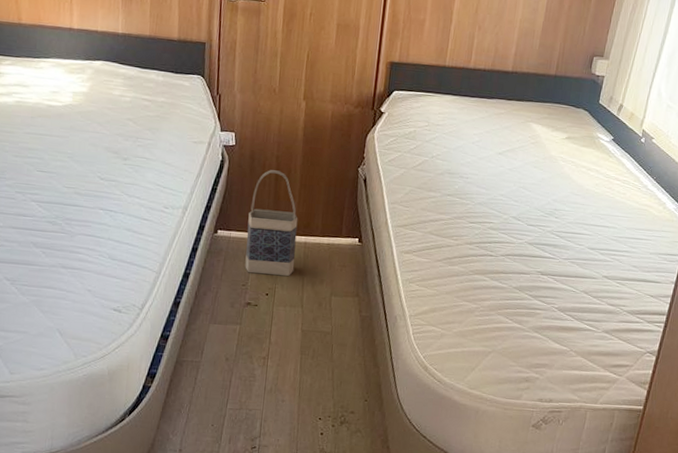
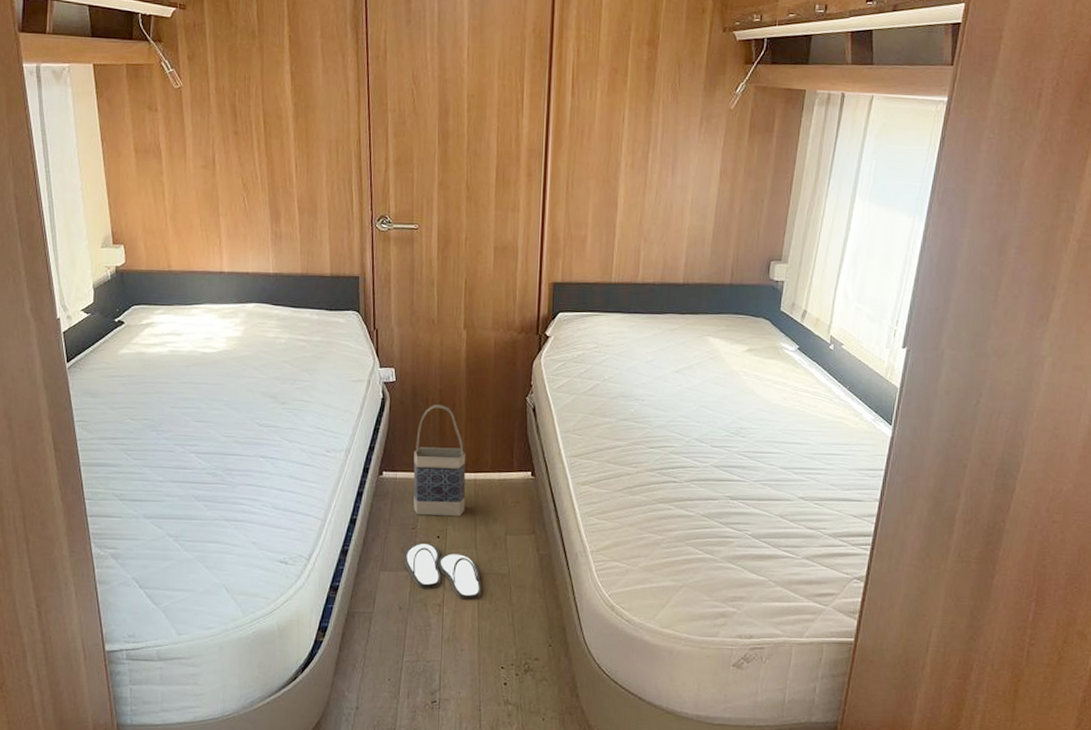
slippers: none [233,299,306,355] -> present [404,543,482,600]

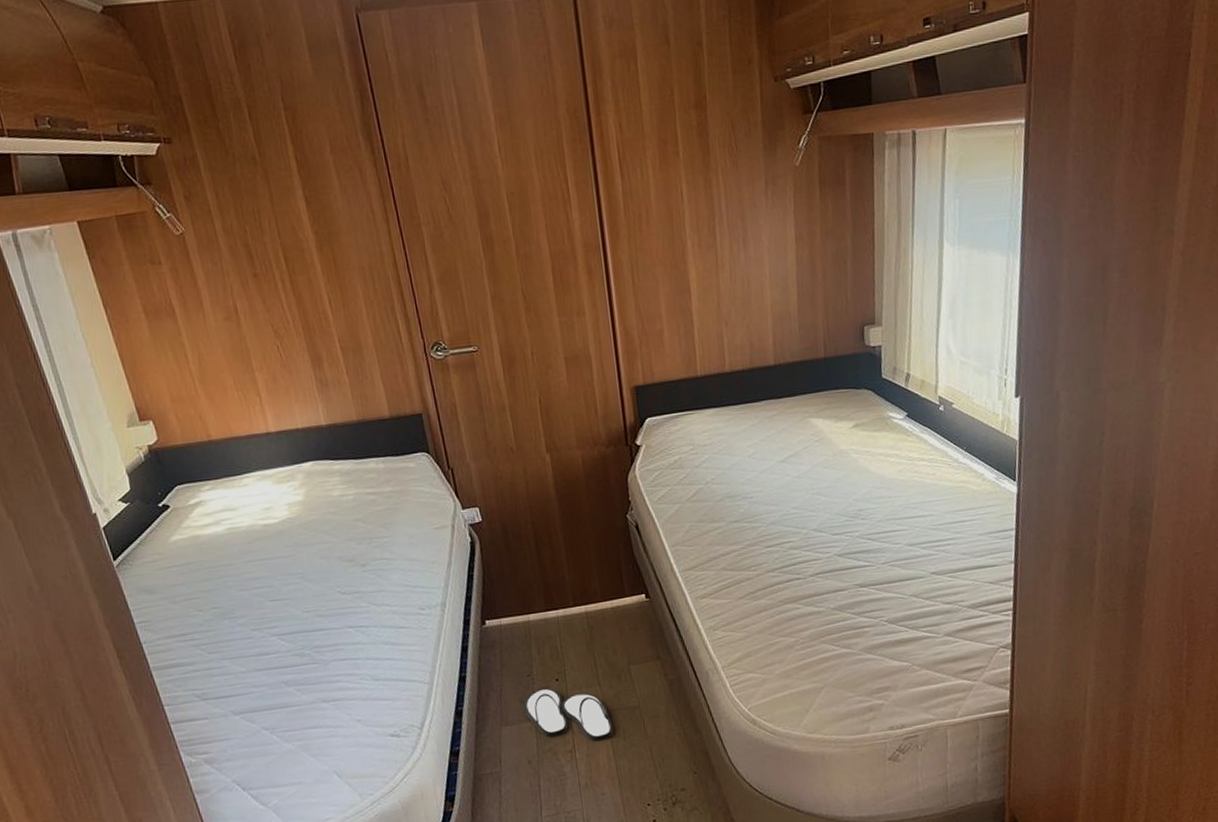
bag: present [413,405,466,516] -> none [515,538,581,661]

